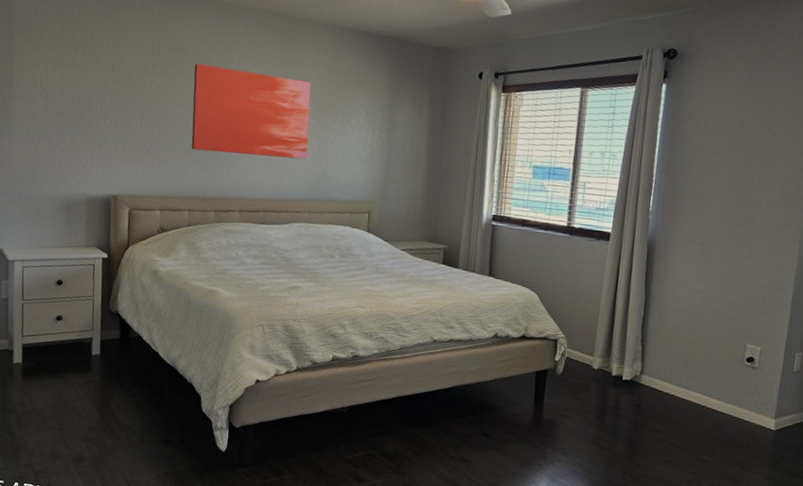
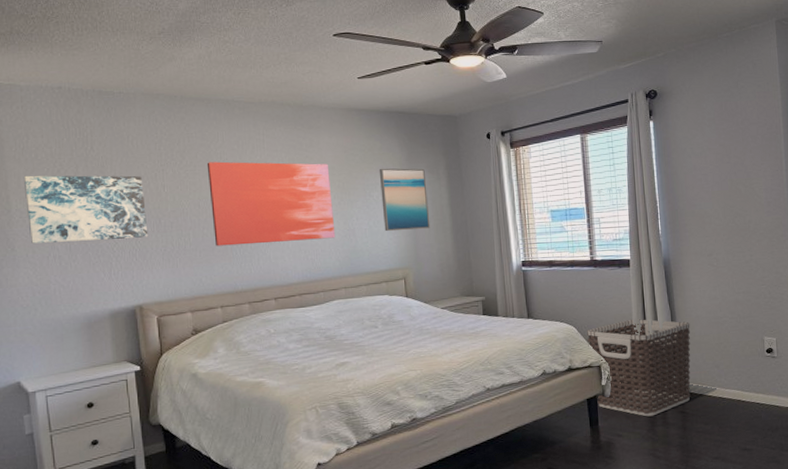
wall art: none [26,53,133,130] -> present [23,175,149,244]
wall art: none [357,94,408,165] -> present [379,168,431,232]
clothes hamper: none [546,297,665,404] -> present [587,319,691,417]

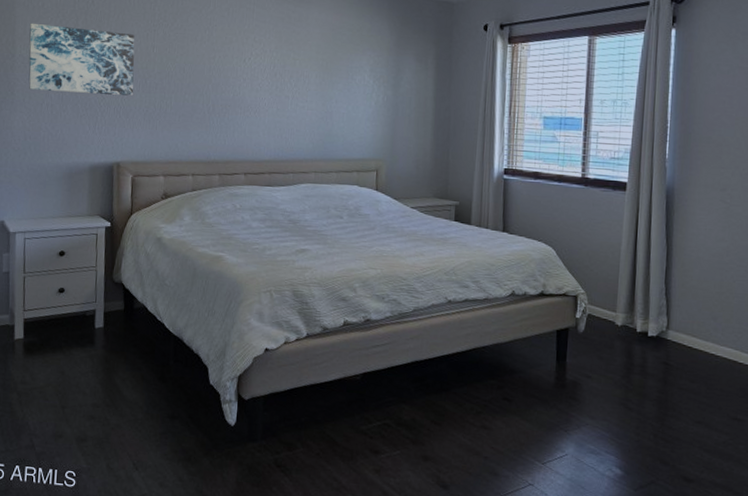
wall art: present [206,161,336,246] -> none [194,27,315,119]
wall art: present [379,168,431,232] -> none [363,51,413,121]
clothes hamper: present [587,319,691,417] -> none [566,250,688,362]

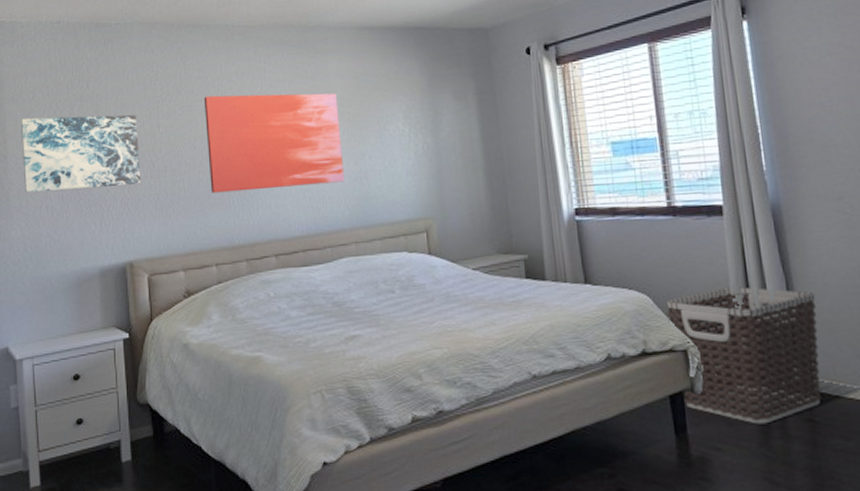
wall art: none [194,27,315,119] -> present [203,93,345,193]
clothes hamper: none [566,250,688,362] -> present [666,287,822,424]

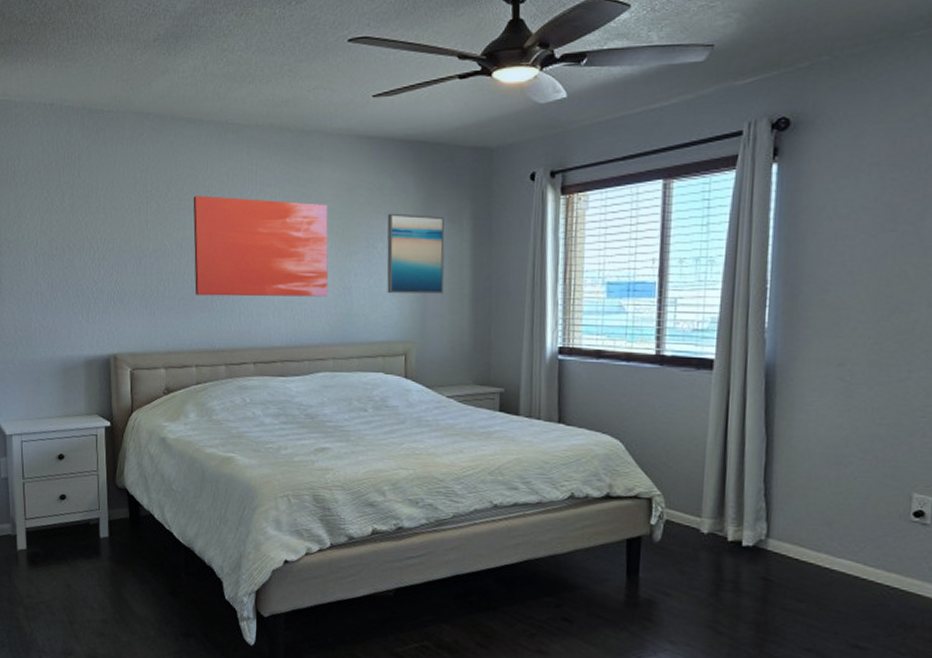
wall art: present [20,115,141,192] -> none [13,202,128,279]
wall art: none [395,94,458,173] -> present [387,213,445,294]
clothes hamper: present [666,287,822,424] -> none [637,442,795,577]

